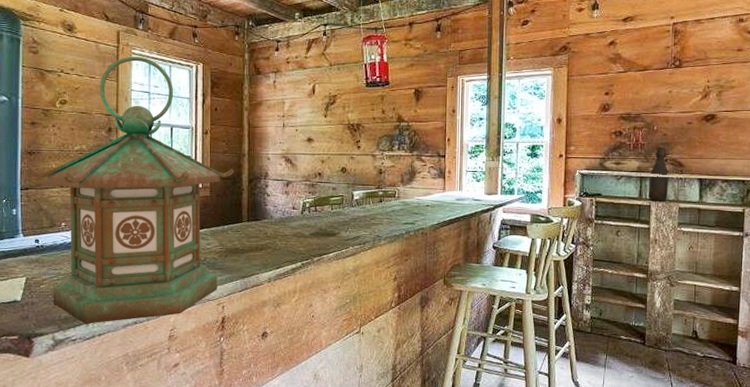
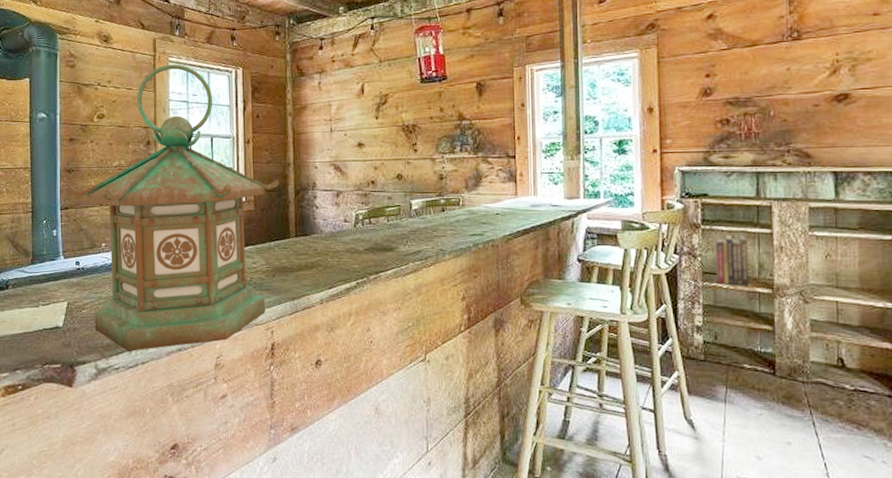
books: none [604,228,630,272] -> present [715,234,750,286]
bottle: present [647,145,669,201] -> none [767,133,794,201]

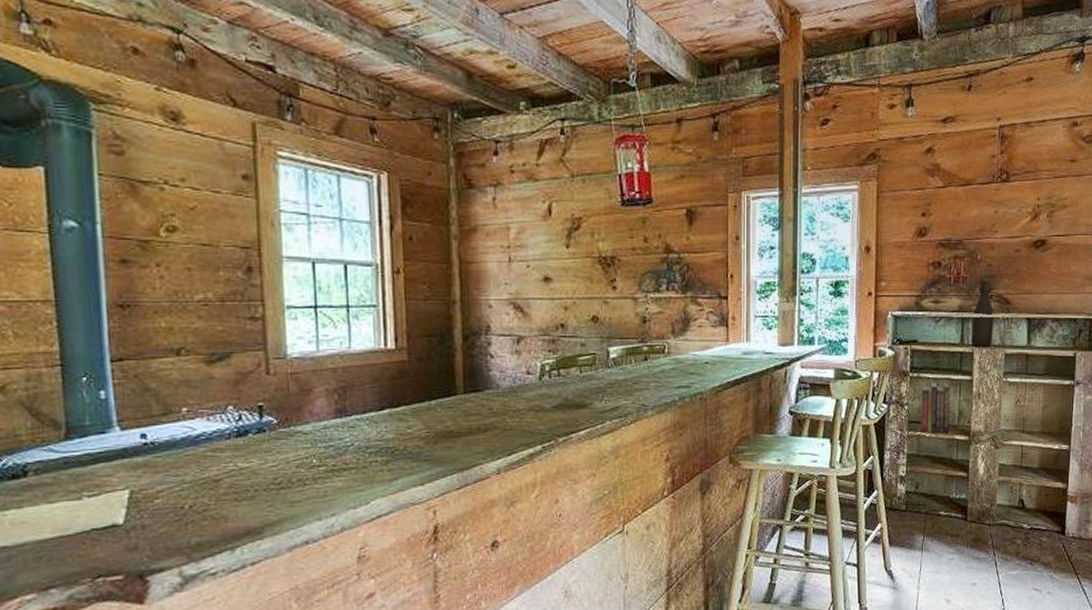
lantern: present [67,64,280,351] -> none [119,160,443,550]
bottle: none [767,133,794,201] -> present [970,278,994,347]

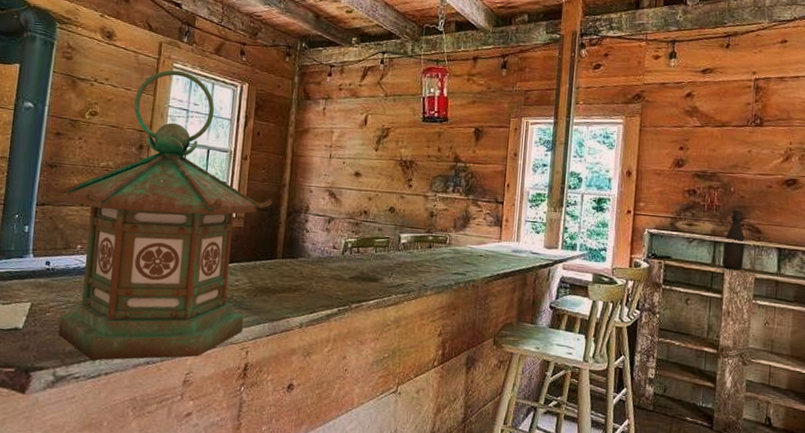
lantern: none [119,160,443,550] -> present [46,70,273,361]
books: present [920,381,950,434] -> none [670,295,700,345]

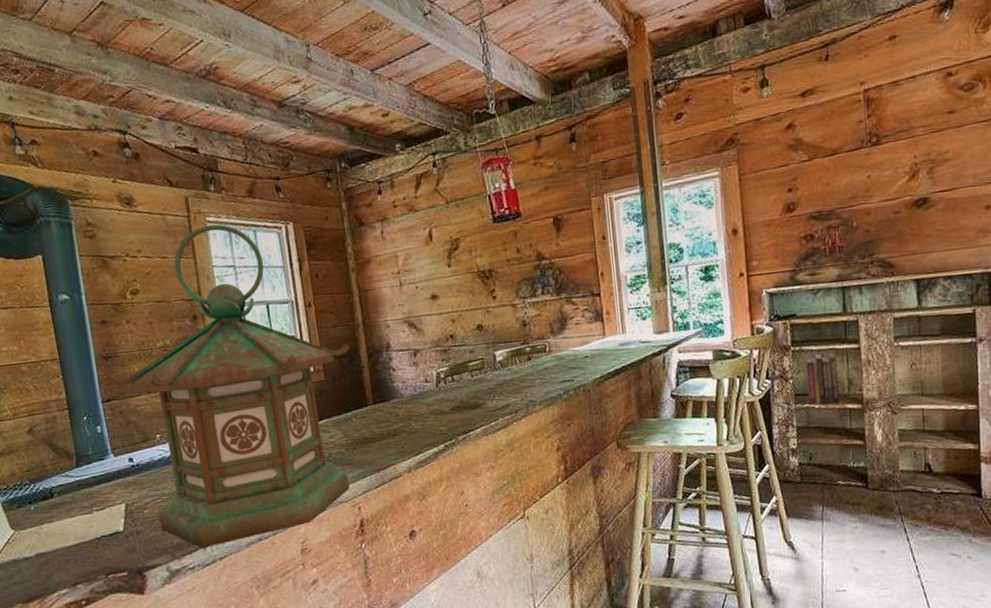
books: none [670,295,700,345] -> present [805,352,840,405]
bottle: present [721,208,745,270] -> none [853,244,879,314]

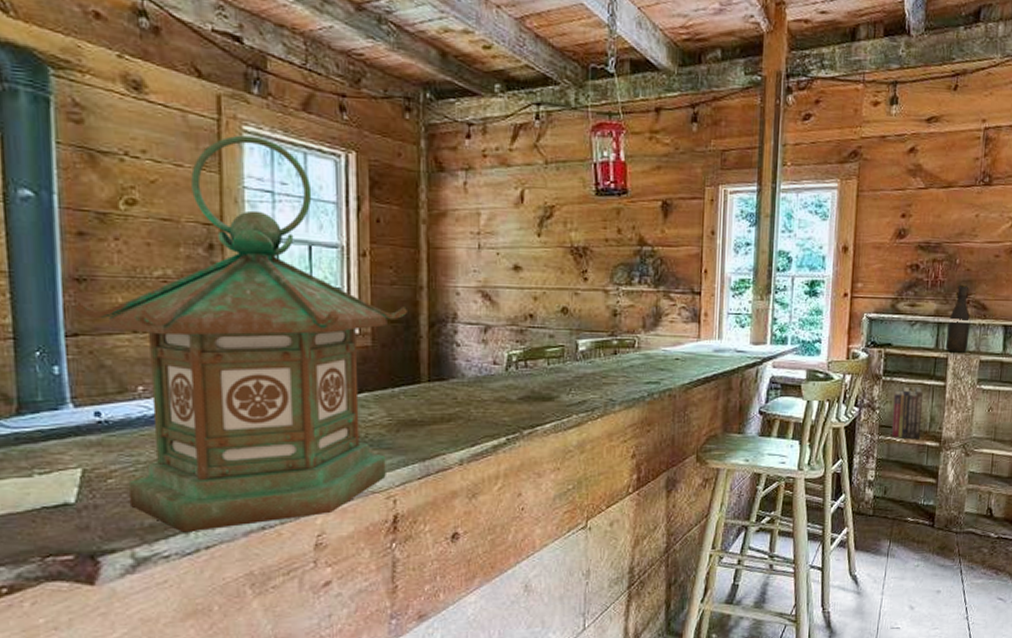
bottle: none [853,244,879,314] -> present [945,283,971,353]

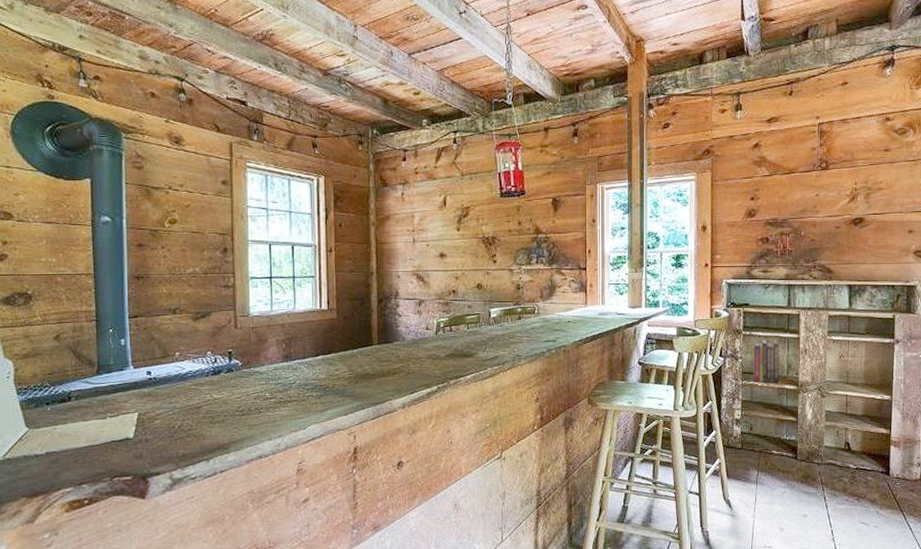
lantern: present [75,135,409,533] -> none [135,170,363,460]
bottle: present [945,283,971,353] -> none [796,251,818,310]

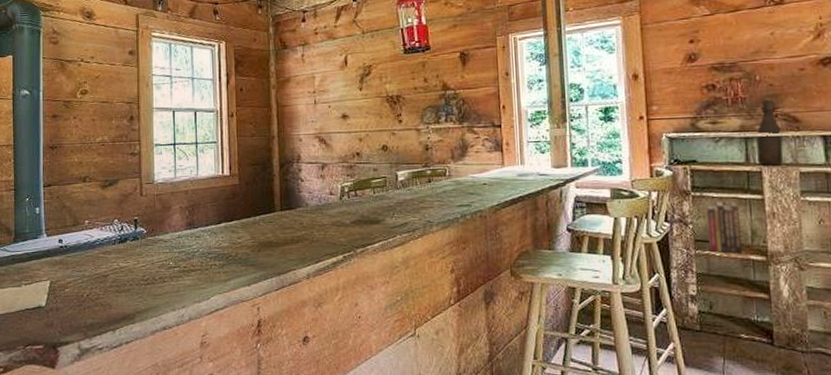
bottle: none [796,251,818,310] -> present [756,98,784,166]

